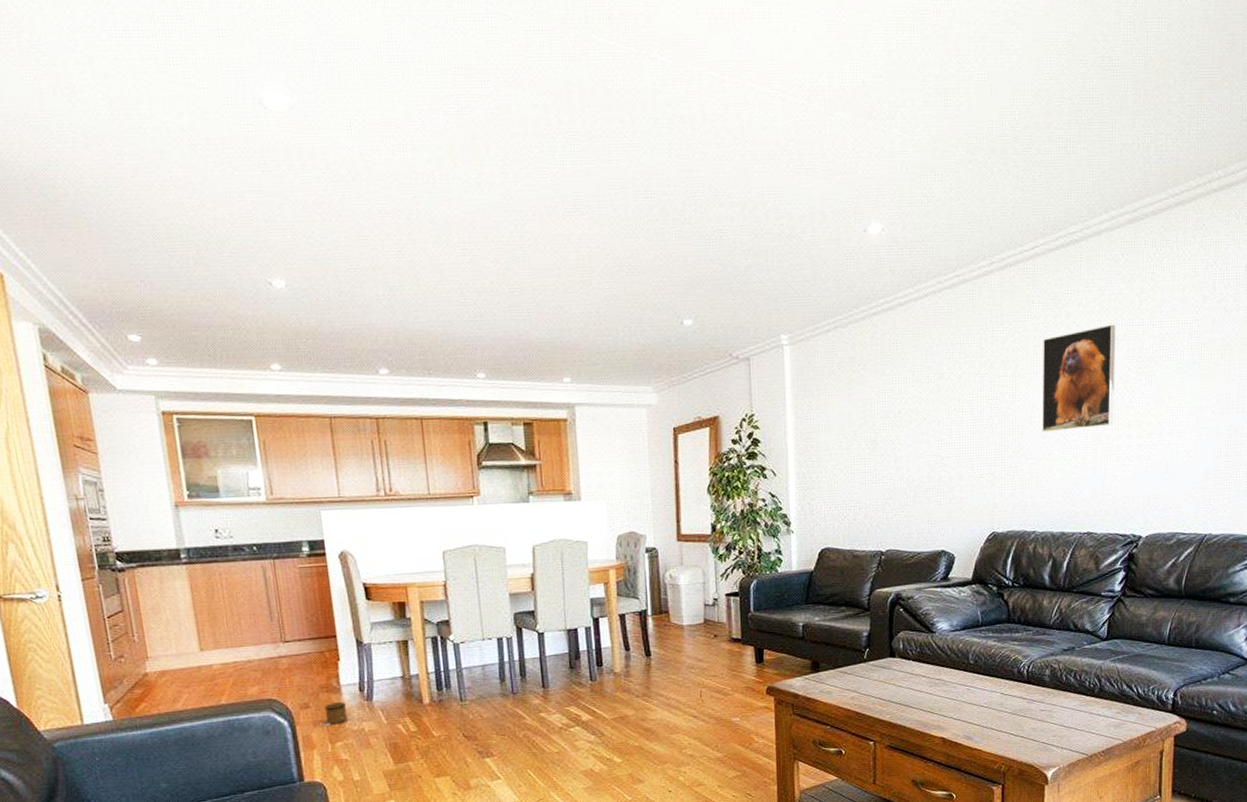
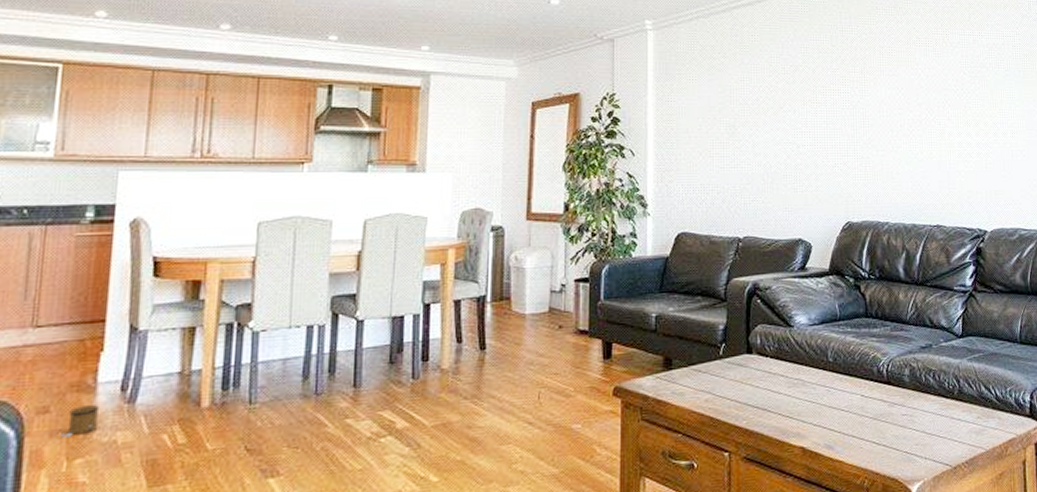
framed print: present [1042,324,1116,432] -> none [887,32,954,126]

